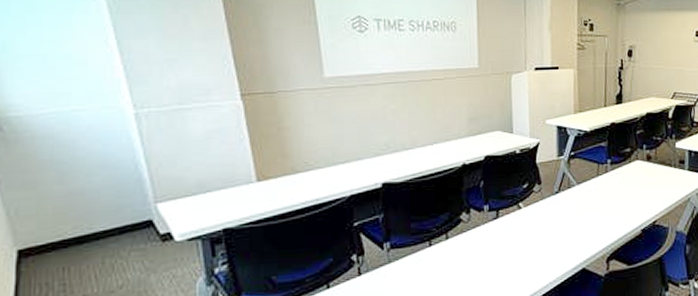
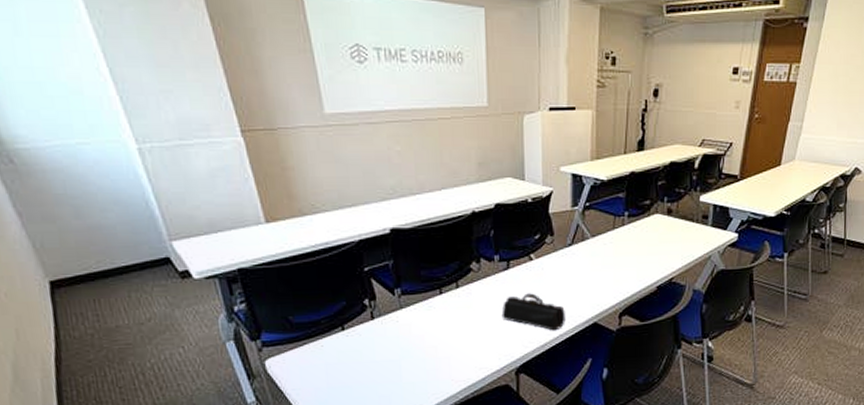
pencil case: none [491,241,554,279] -> present [501,293,565,331]

